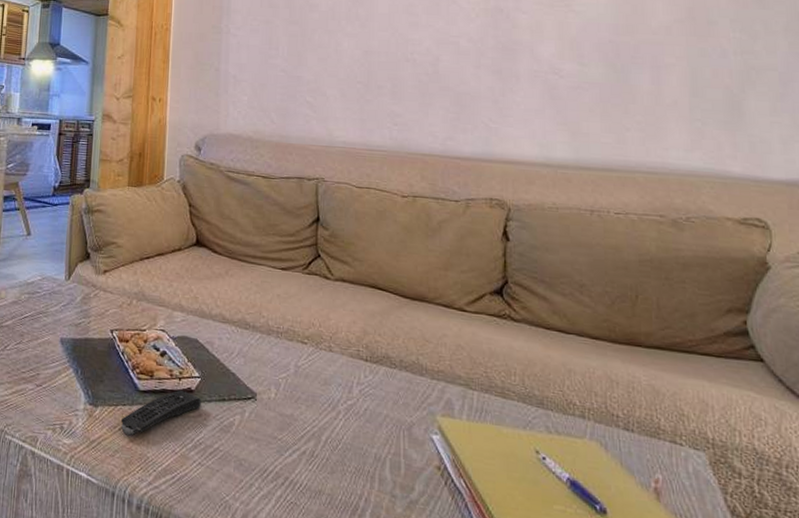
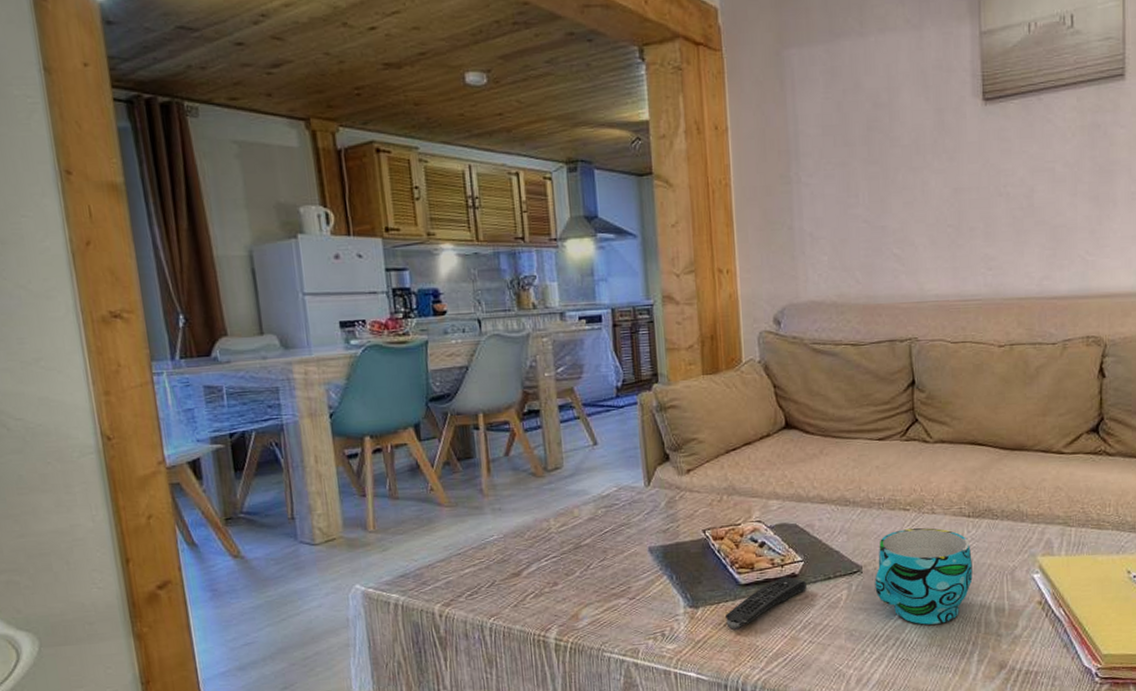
cup: none [268,362,368,471] -> present [875,528,973,625]

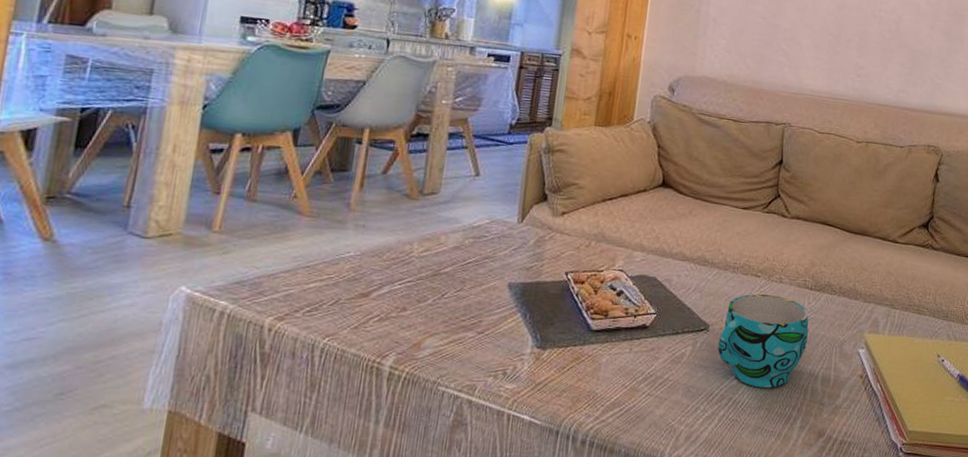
remote control: present [726,576,807,630] -> none [570,326,655,375]

